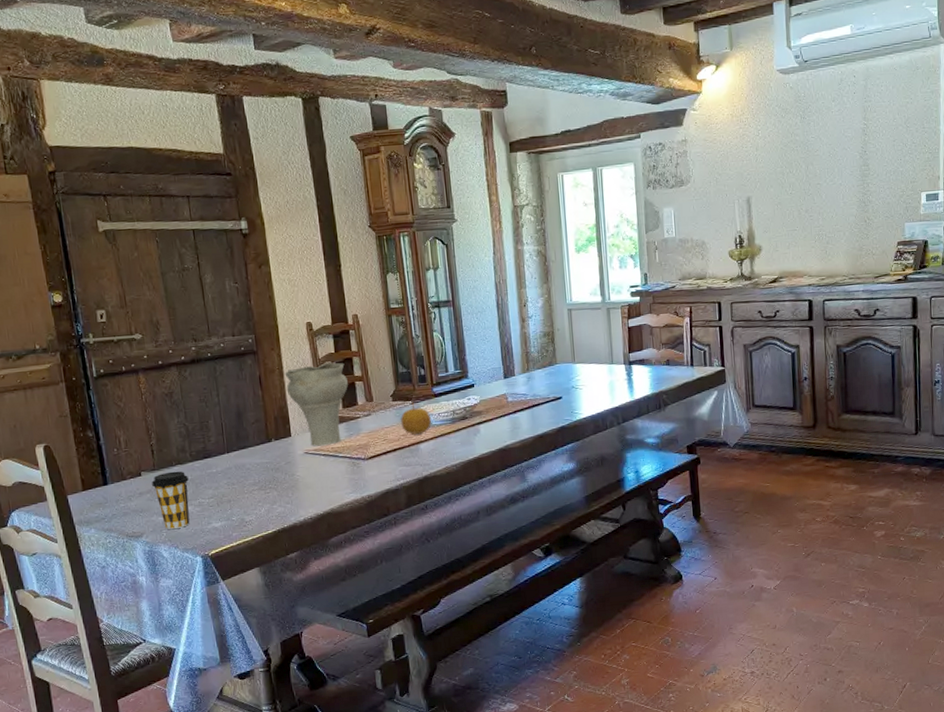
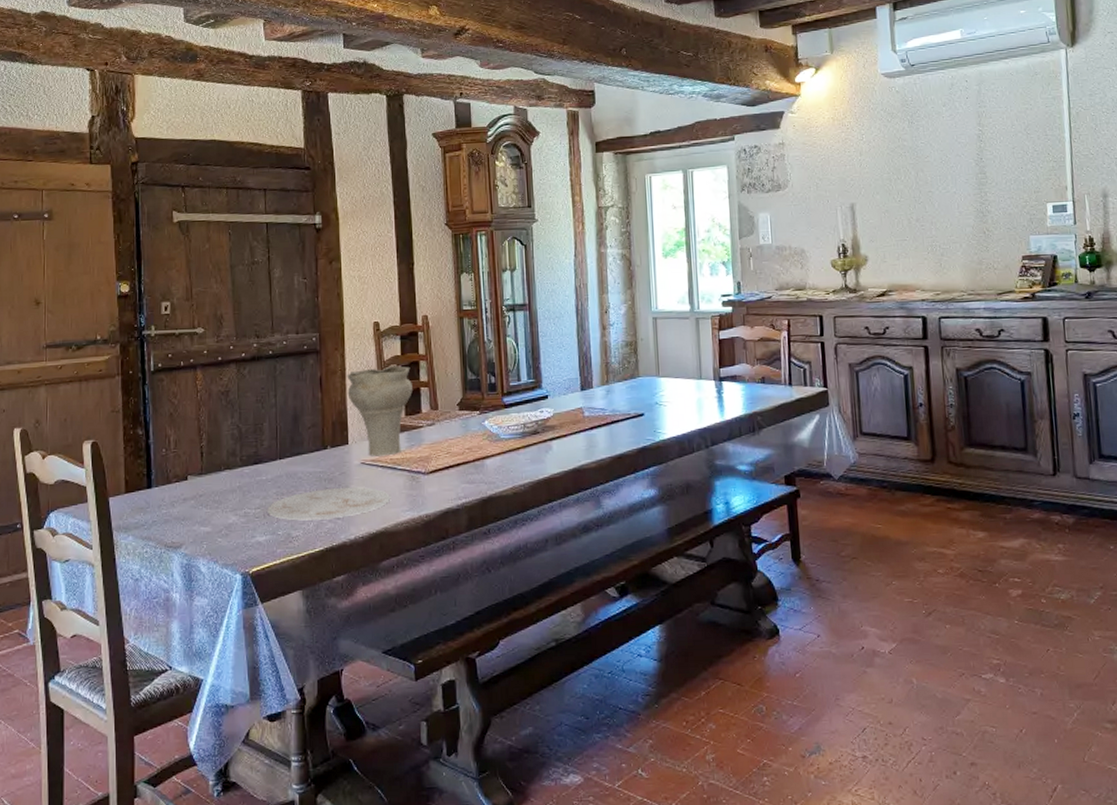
coffee cup: present [152,471,190,530] -> none [198,476,236,542]
plate: none [220,474,335,507] -> present [267,487,391,521]
fruit: present [401,402,431,434] -> none [467,412,499,448]

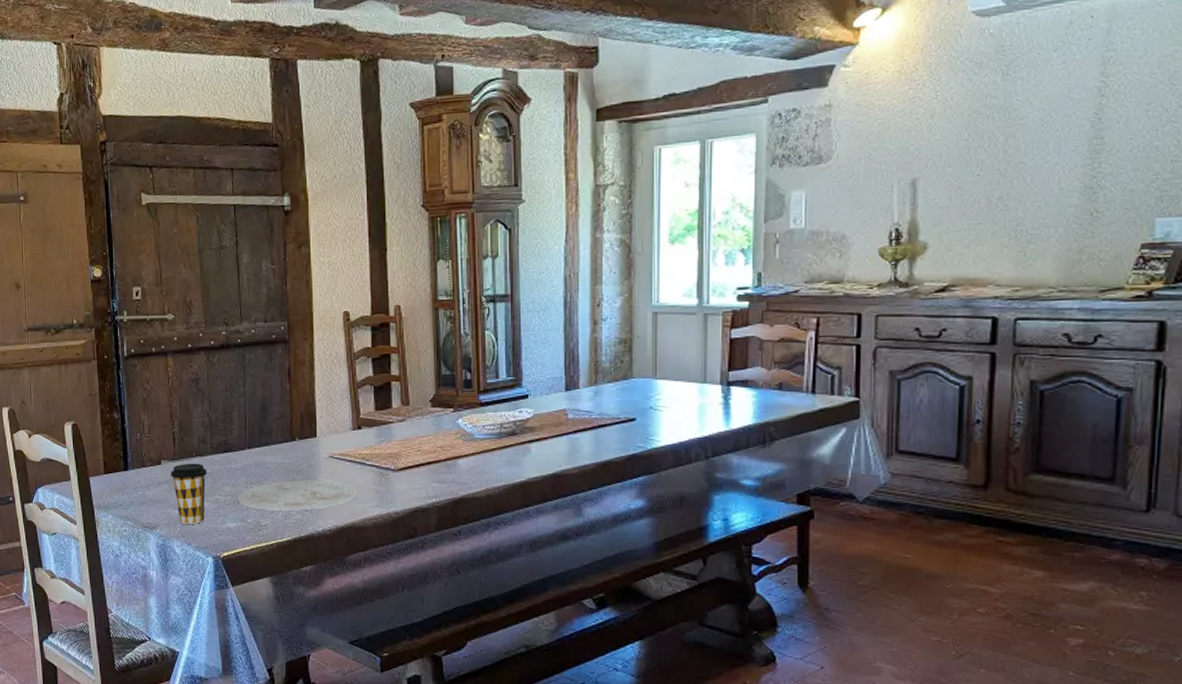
coffee cup: none [198,476,236,542] -> present [171,463,207,525]
vase: present [347,365,412,457] -> none [315,358,383,451]

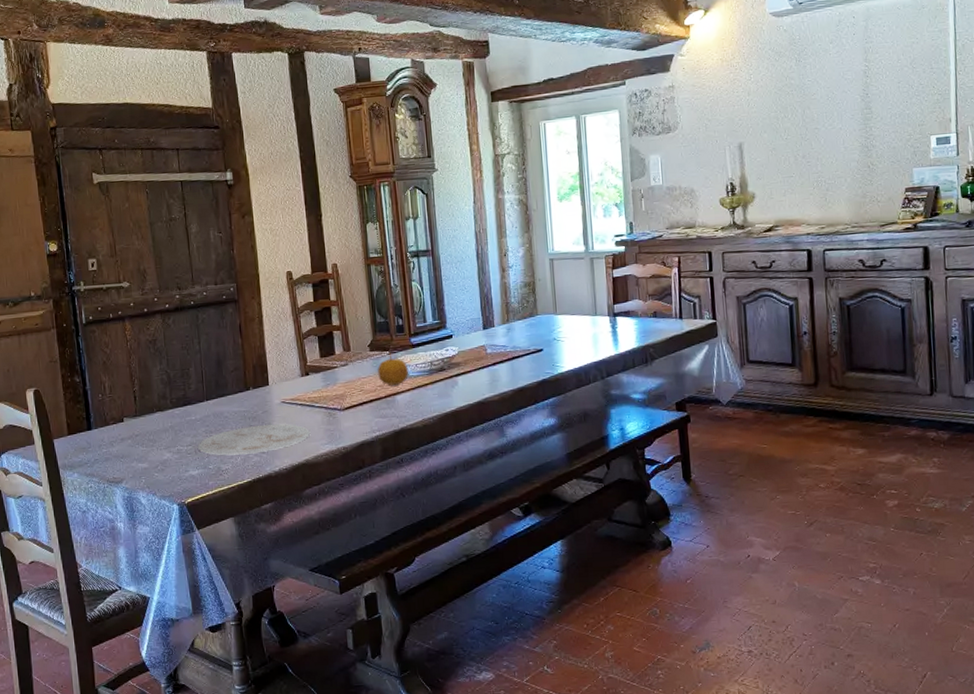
coffee cup: present [171,463,207,525] -> none [133,417,168,477]
fruit: none [439,410,474,447] -> present [378,352,408,385]

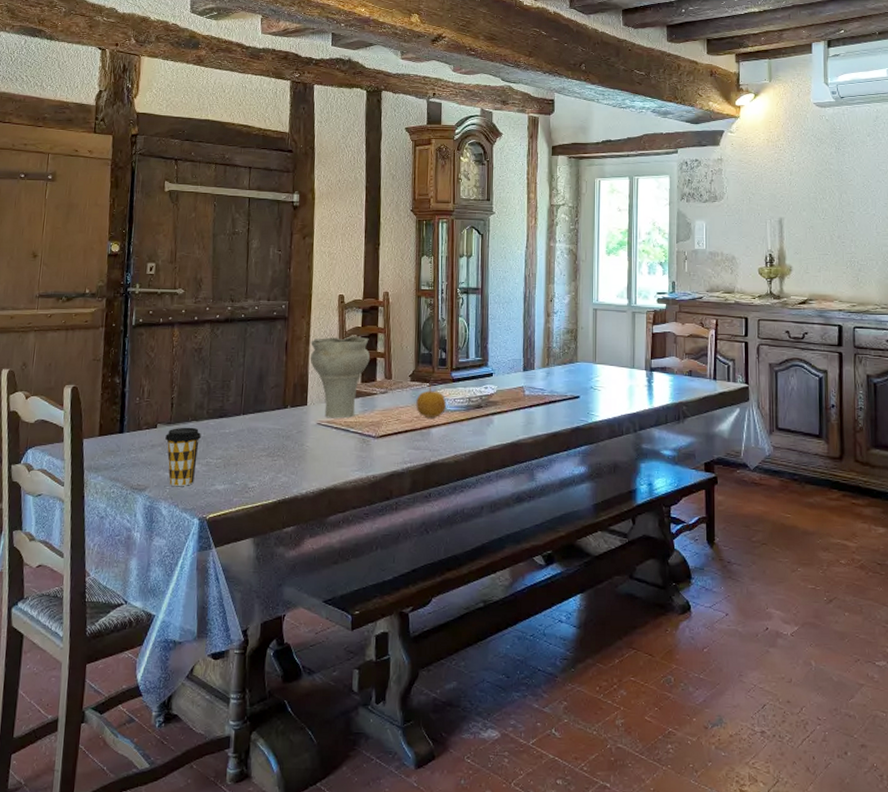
coffee cup: none [133,417,168,477] -> present [165,427,201,487]
plate: present [198,424,311,455] -> none [228,444,342,474]
vase: none [264,311,326,396] -> present [310,336,370,419]

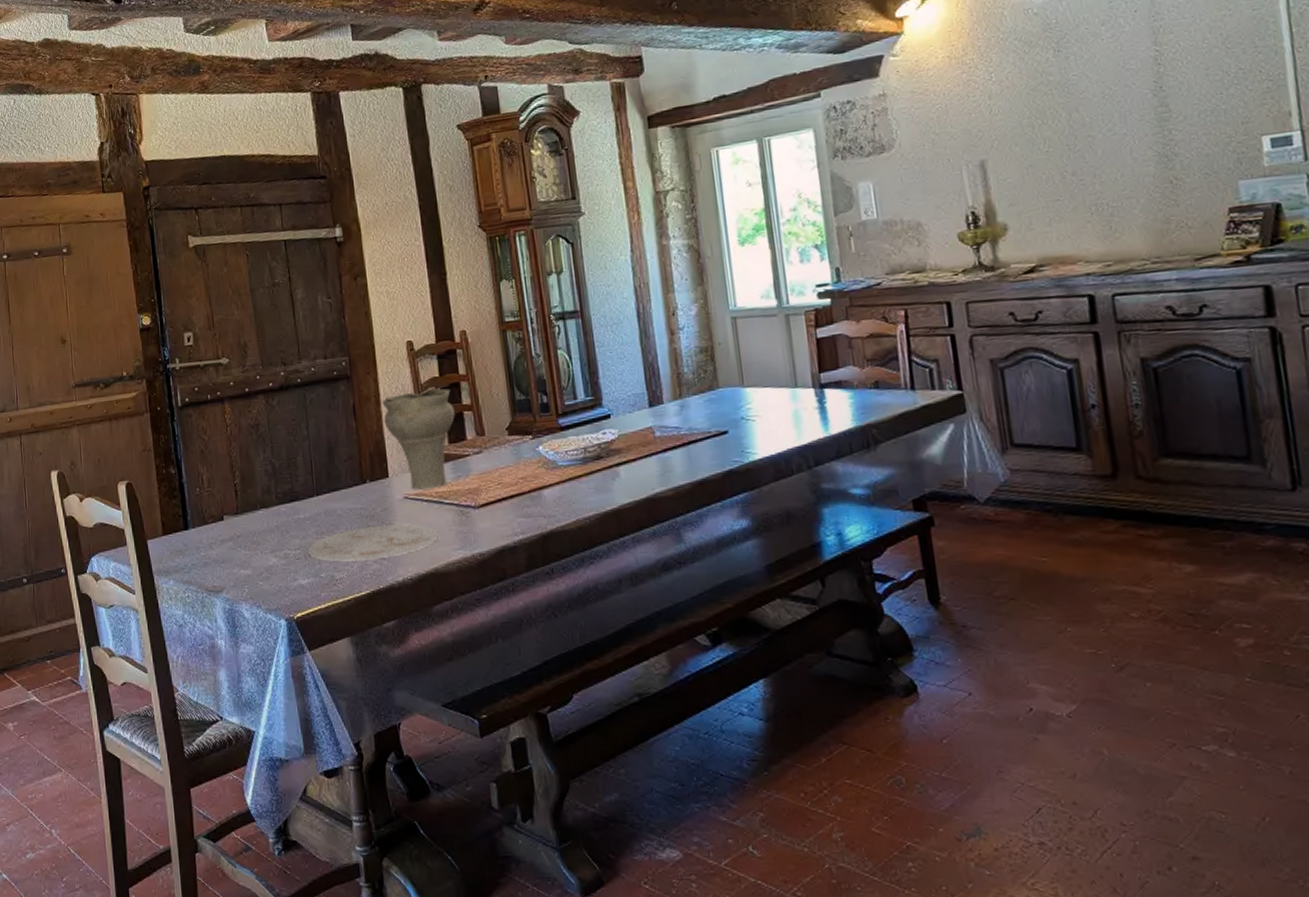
coffee cup: present [165,427,201,487] -> none [234,515,274,586]
plate: none [228,444,342,474] -> present [308,524,440,562]
fruit: present [416,384,446,417] -> none [519,437,557,477]

